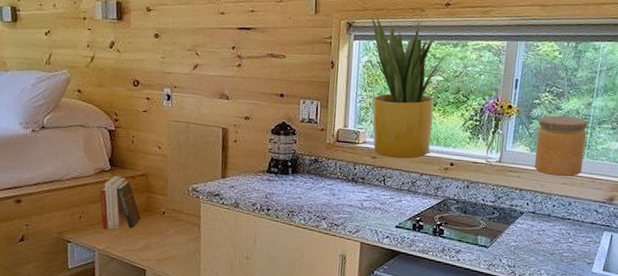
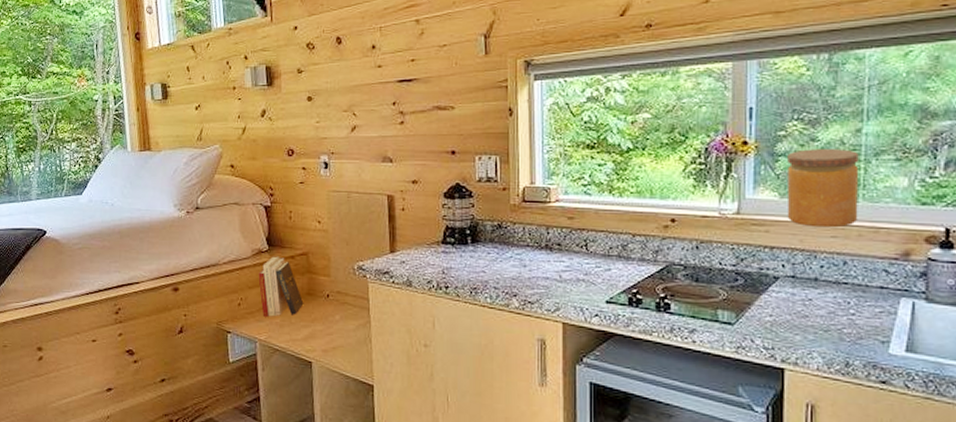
planter: present [372,13,448,159] -> none [554,40,655,217]

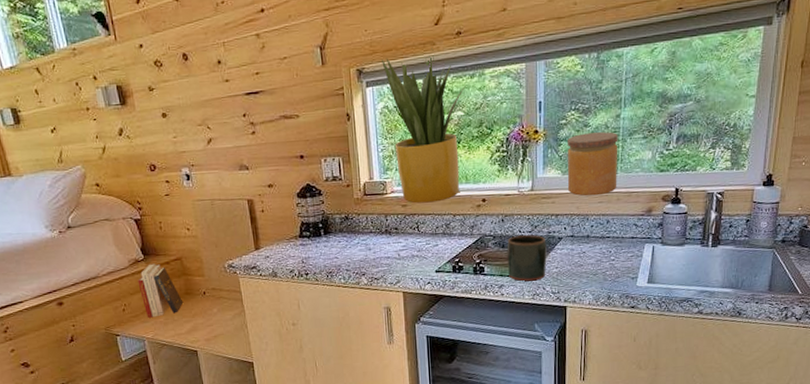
planter: none [554,40,655,217] -> present [382,47,466,204]
mug: none [701,269,757,329] -> present [507,235,547,282]

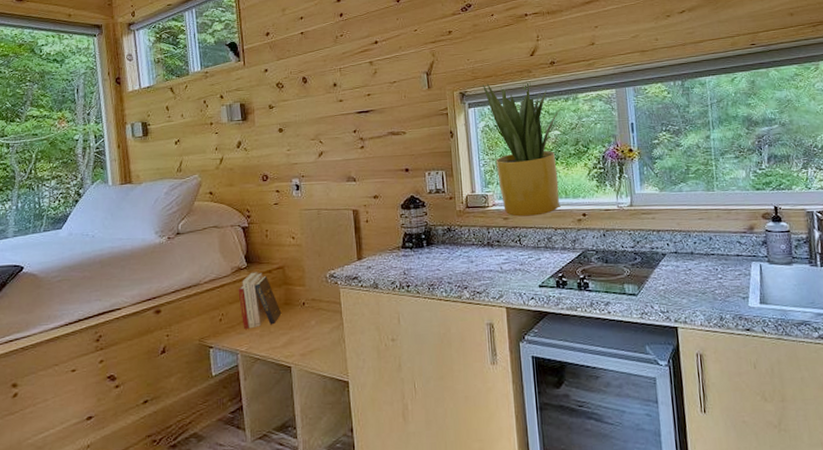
mug: present [507,235,547,282] -> none [610,250,653,299]
jar: present [567,132,618,196] -> none [661,151,716,213]

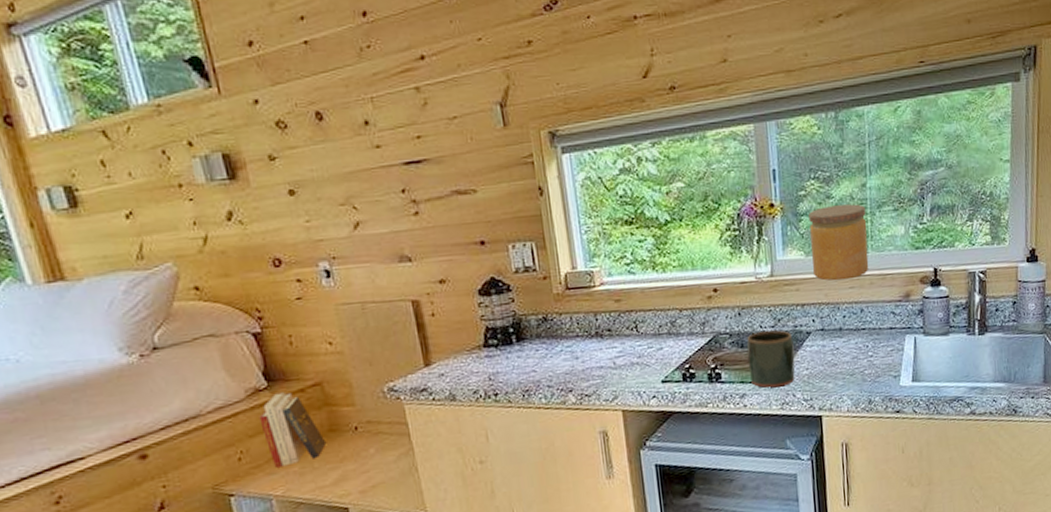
planter: present [483,74,561,217] -> none [580,104,685,298]
mug: none [610,250,653,299] -> present [746,330,795,388]
jar: none [661,151,716,213] -> present [808,204,869,281]

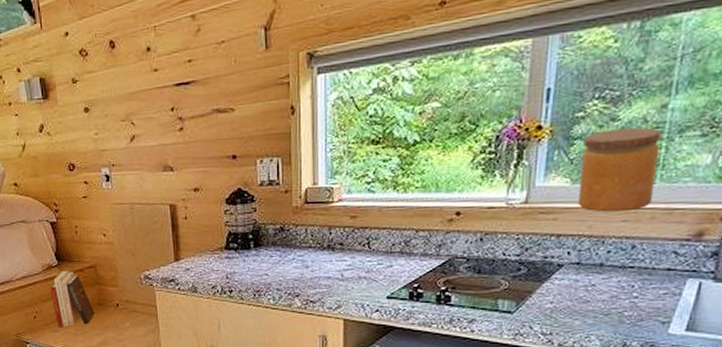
mug: present [746,330,795,388] -> none [482,259,540,317]

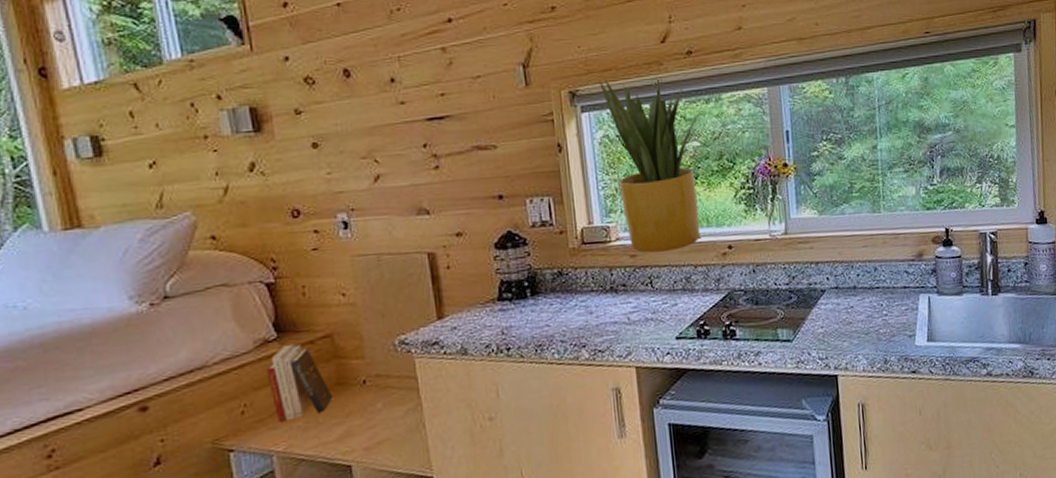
planter: none [339,22,446,215] -> present [599,67,701,253]
jar: present [579,127,662,213] -> none [821,165,882,240]

